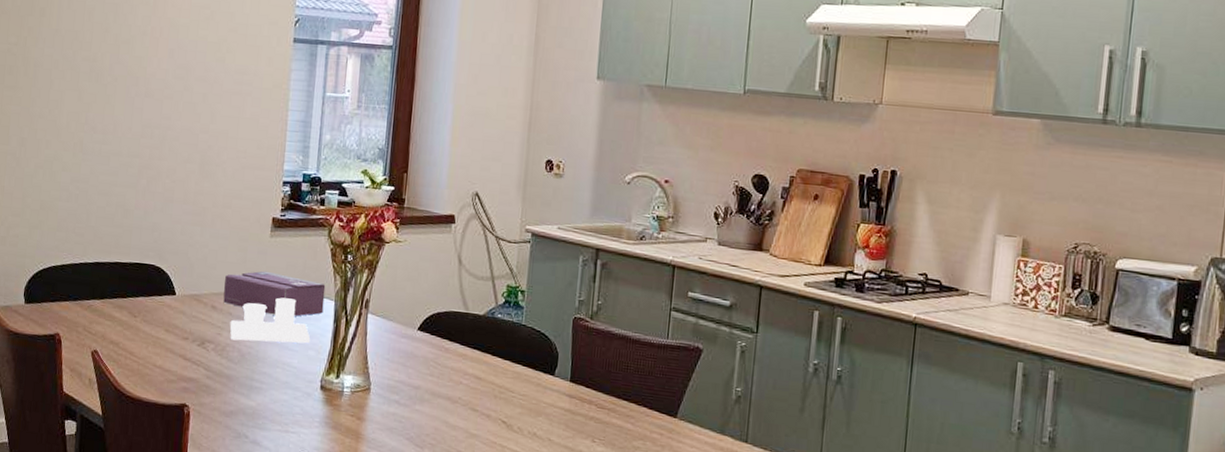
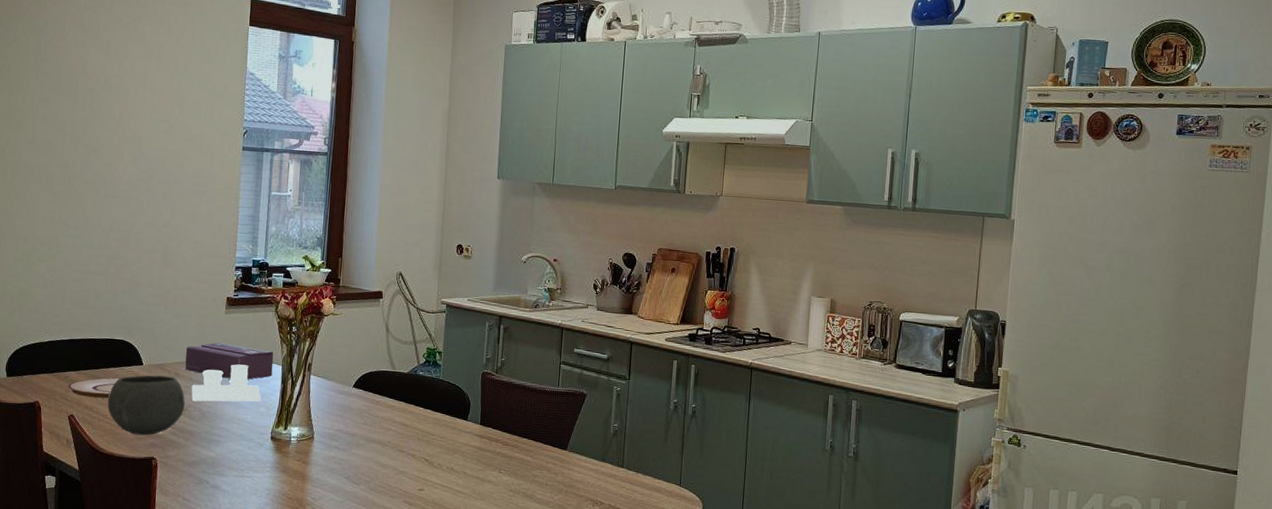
plate: none [91,308,151,333] -> present [67,377,121,399]
bowl: none [135,307,223,378] -> present [107,375,185,436]

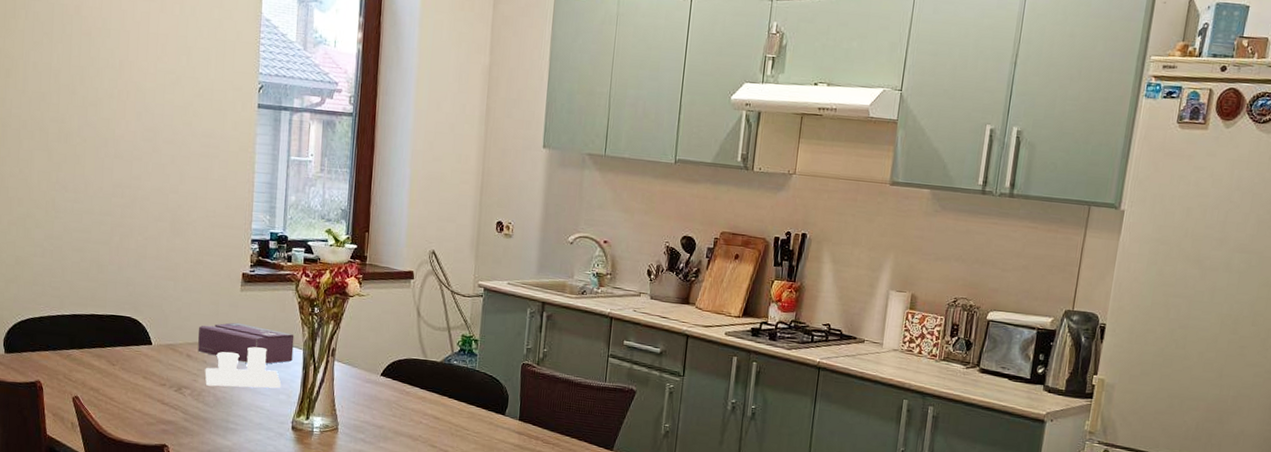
plate: present [67,377,121,399] -> none [71,357,128,380]
bowl: present [107,375,185,436] -> none [114,356,198,421]

